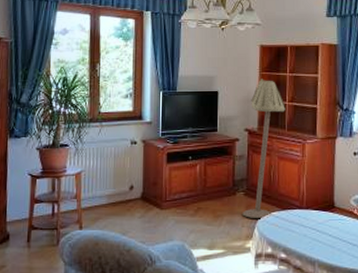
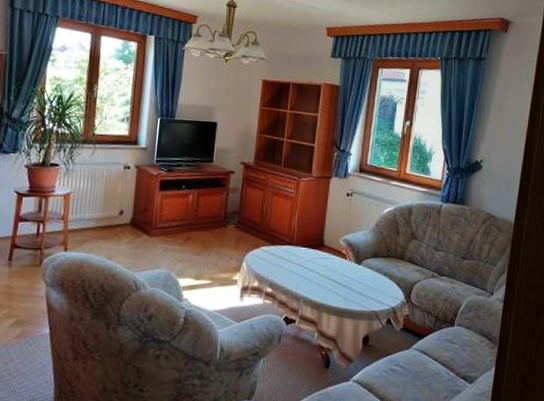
floor lamp: present [241,79,285,218] -> none [231,113,283,252]

